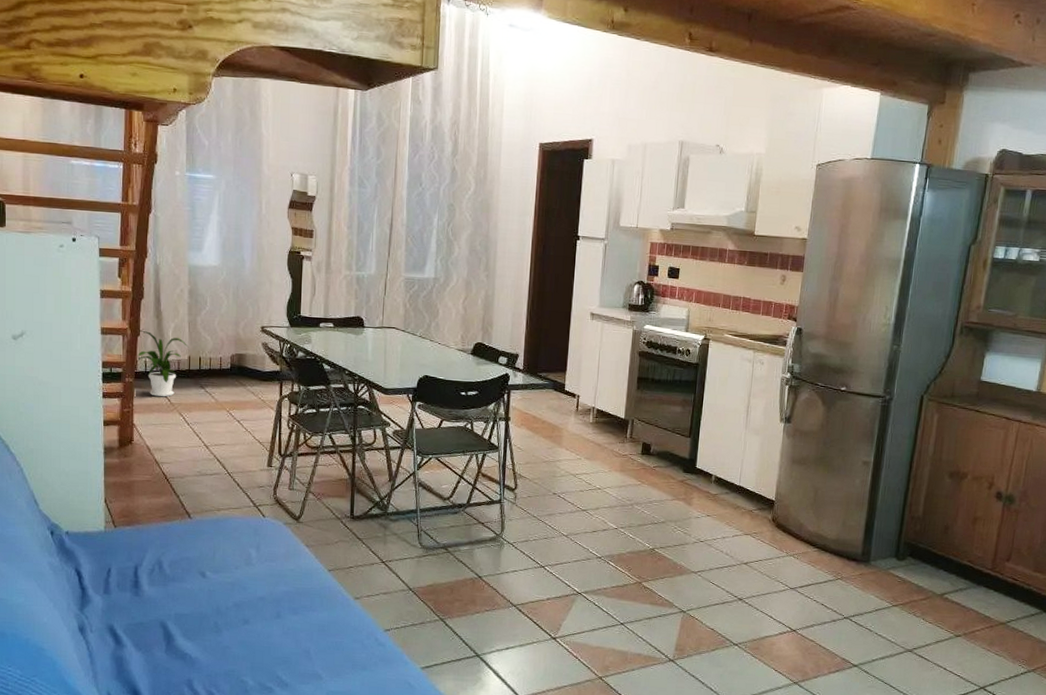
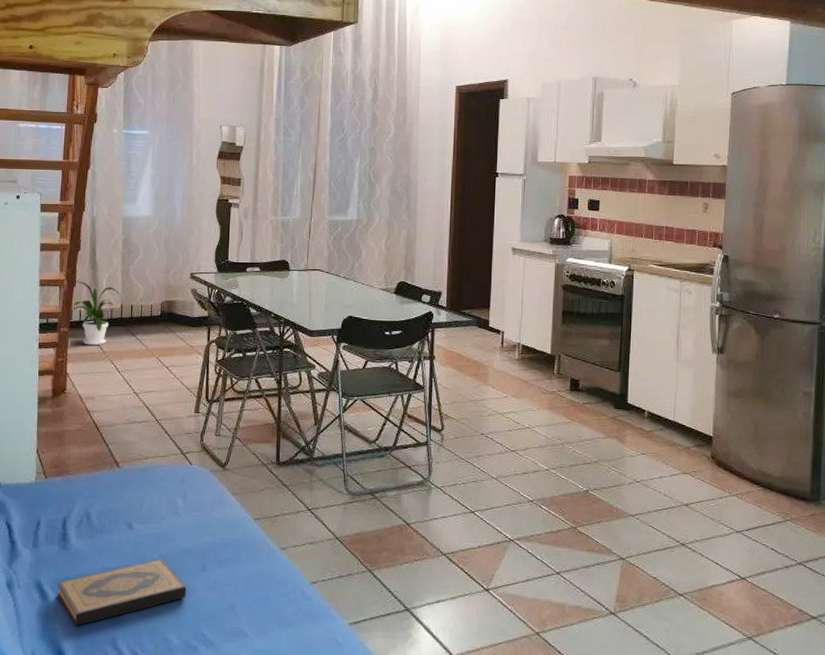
hardback book: none [130,606,261,668] -> present [56,558,187,626]

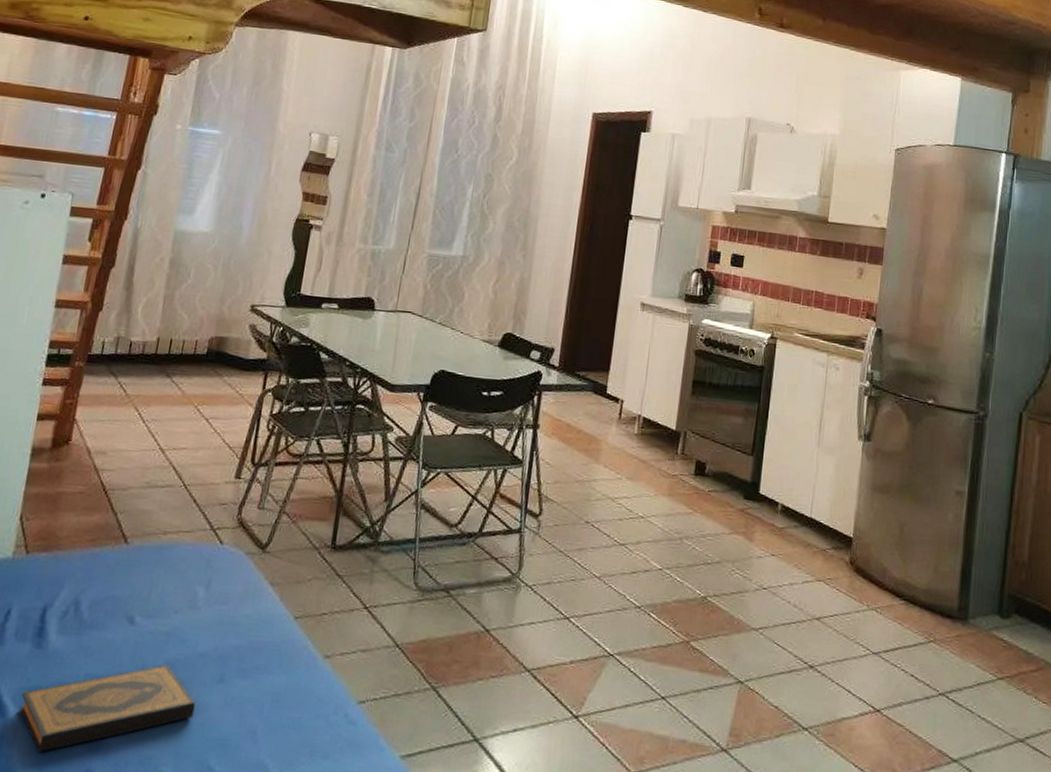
house plant: present [72,280,122,346] -> none [93,303,160,387]

